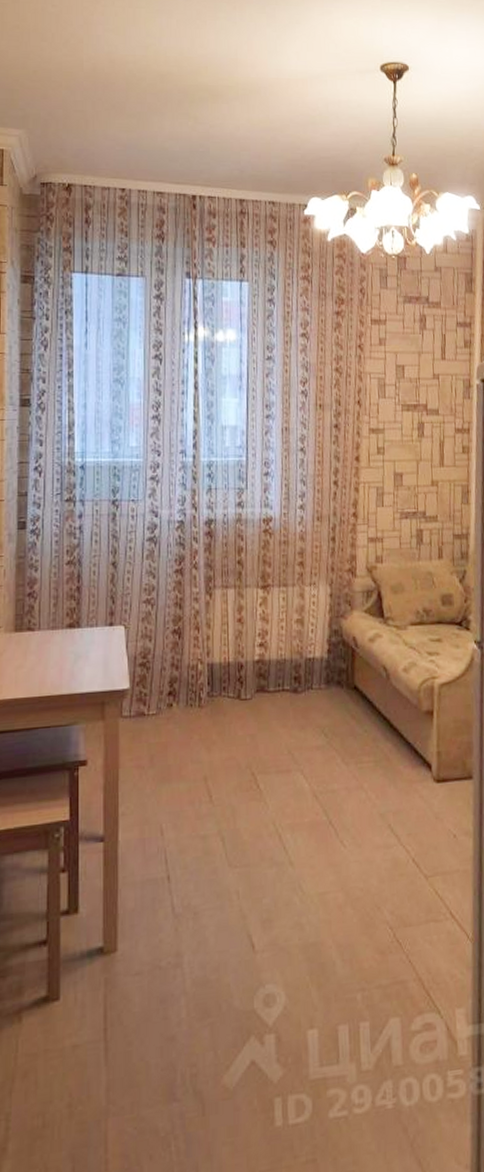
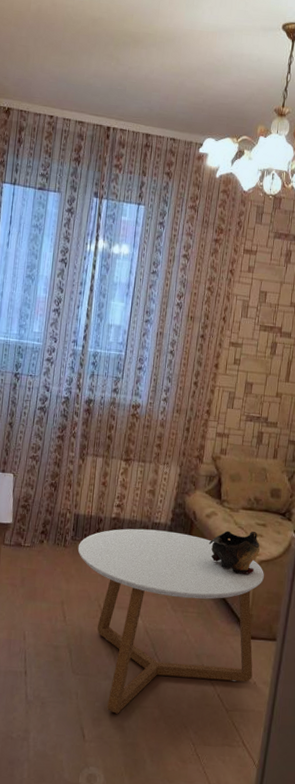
coffee table: none [216,666,451,909] -> present [77,528,264,714]
decorative bowl: none [376,649,438,705] -> present [208,530,260,575]

